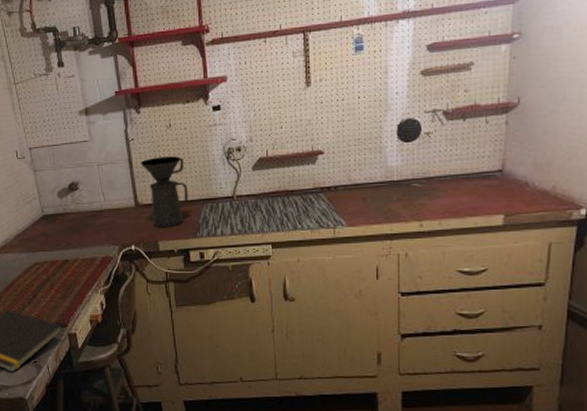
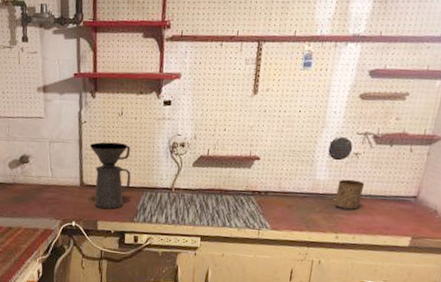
cup: none [413,161,442,194] -> present [334,179,365,210]

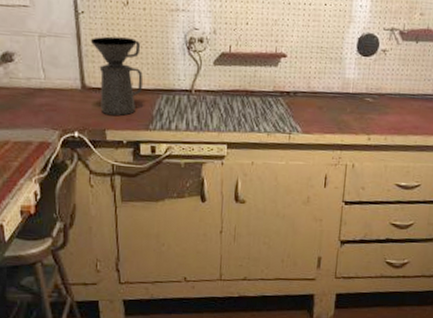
cup: present [334,179,365,210] -> none [365,77,394,110]

